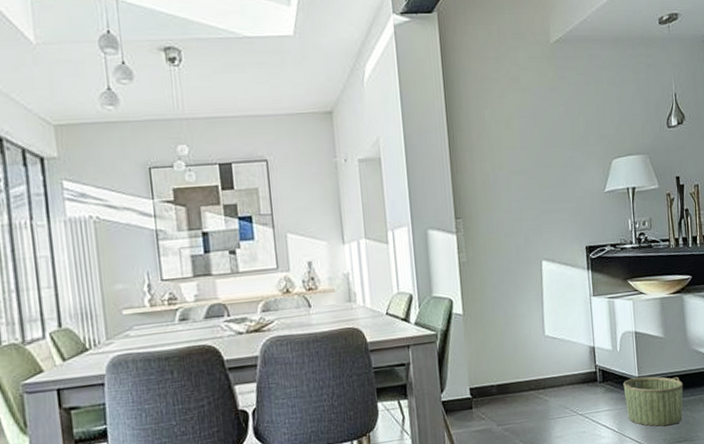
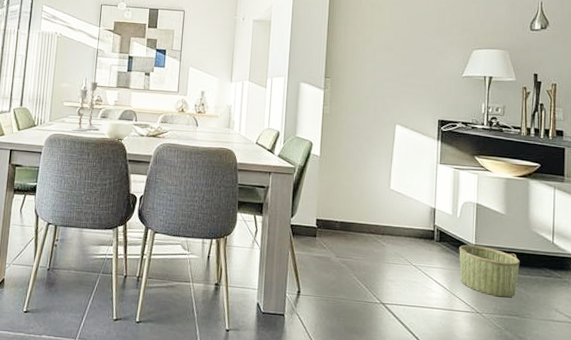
candlestick: none [140,275,180,346] -> present [71,81,99,132]
bowl: none [181,318,227,347] -> present [101,119,134,140]

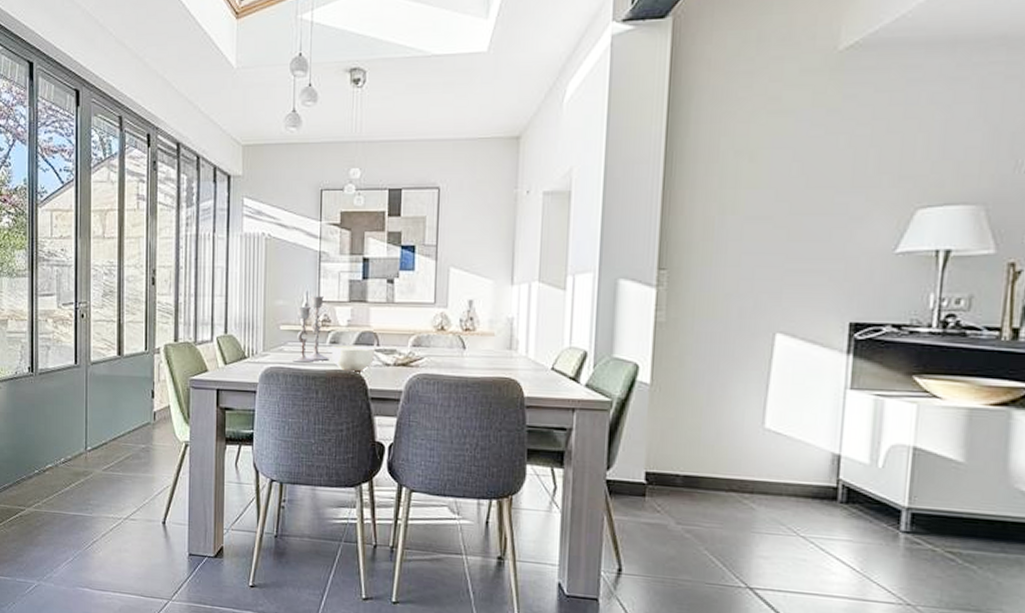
basket: present [459,244,520,298] -> none [879,507,988,585]

